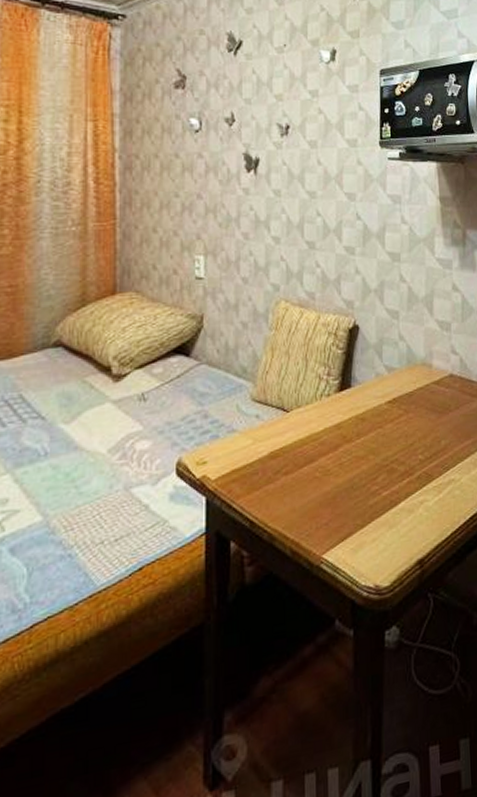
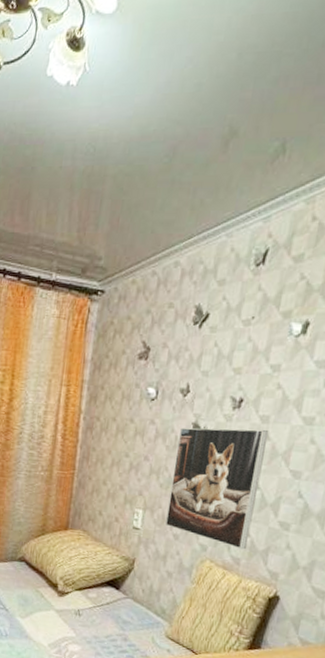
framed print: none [230,154,319,283] -> present [166,427,269,550]

